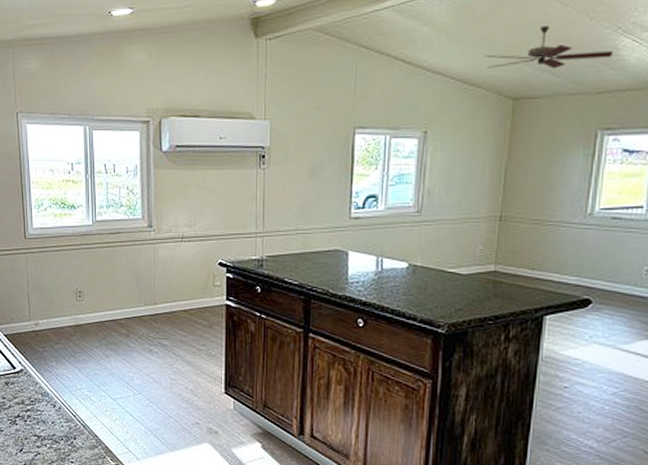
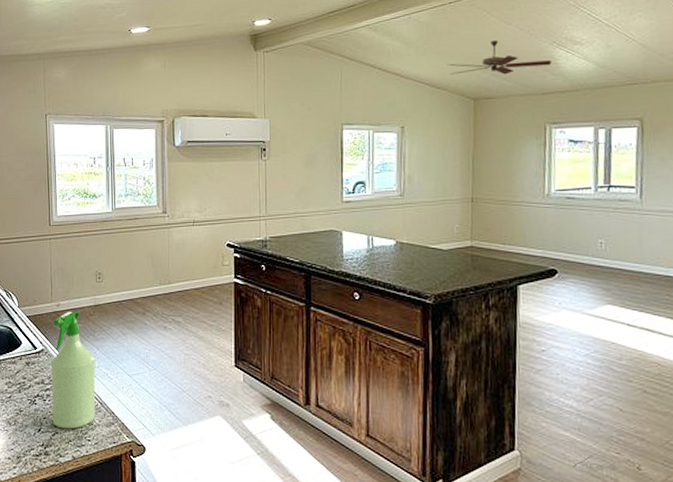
spray bottle: none [31,330,78,451] -> present [51,310,96,429]

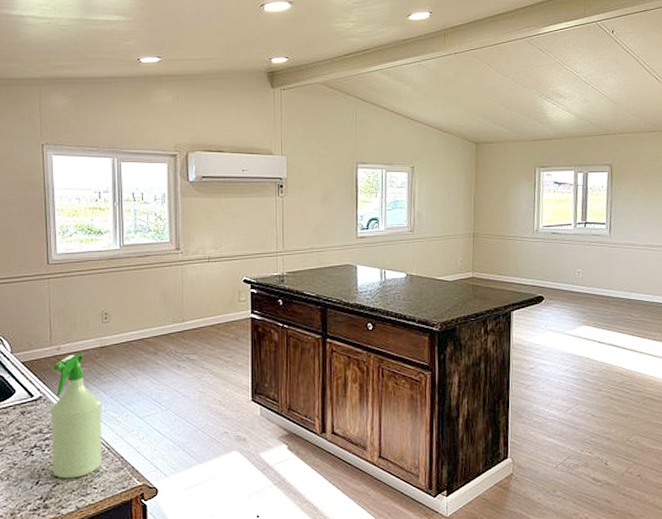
ceiling fan: present [447,41,551,75] -> none [452,91,540,122]

